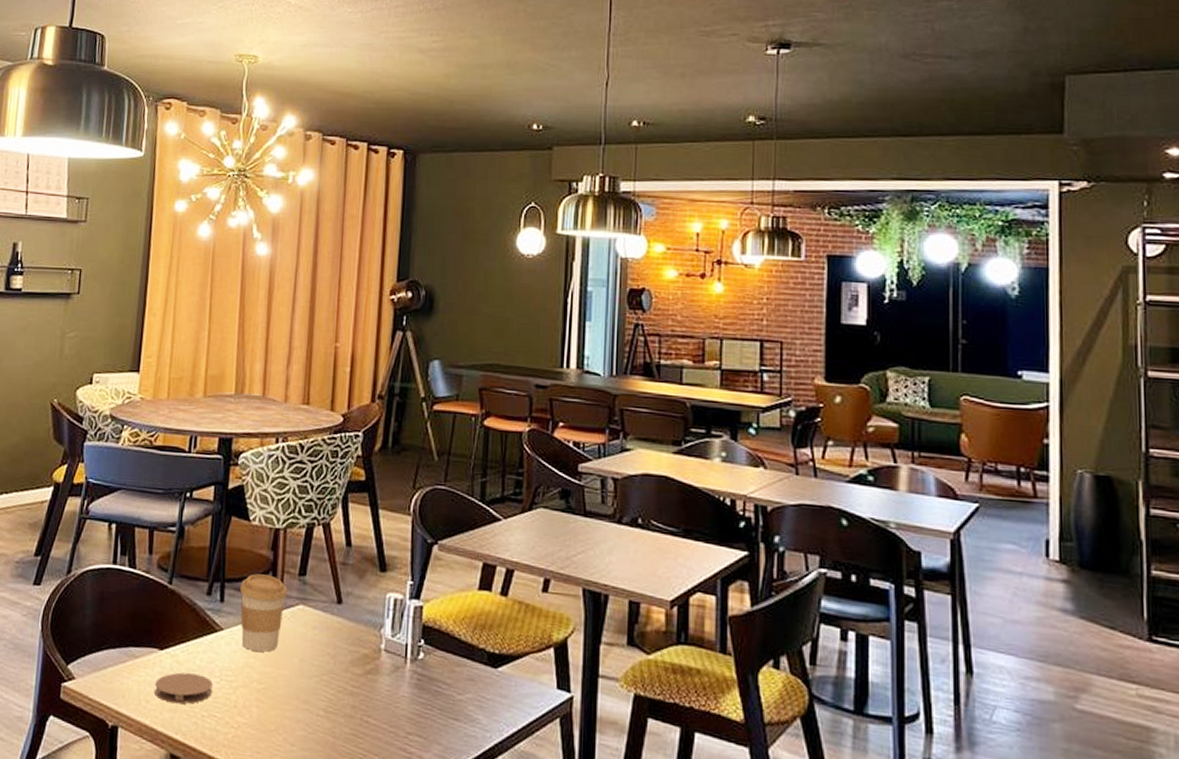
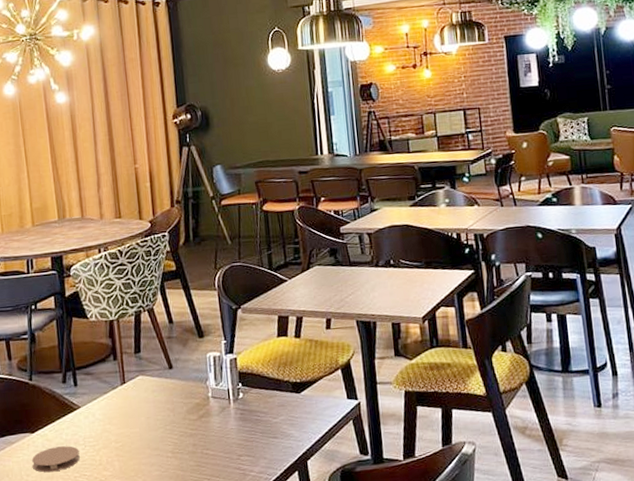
coffee cup: present [239,573,287,652] -> none [88,357,128,419]

